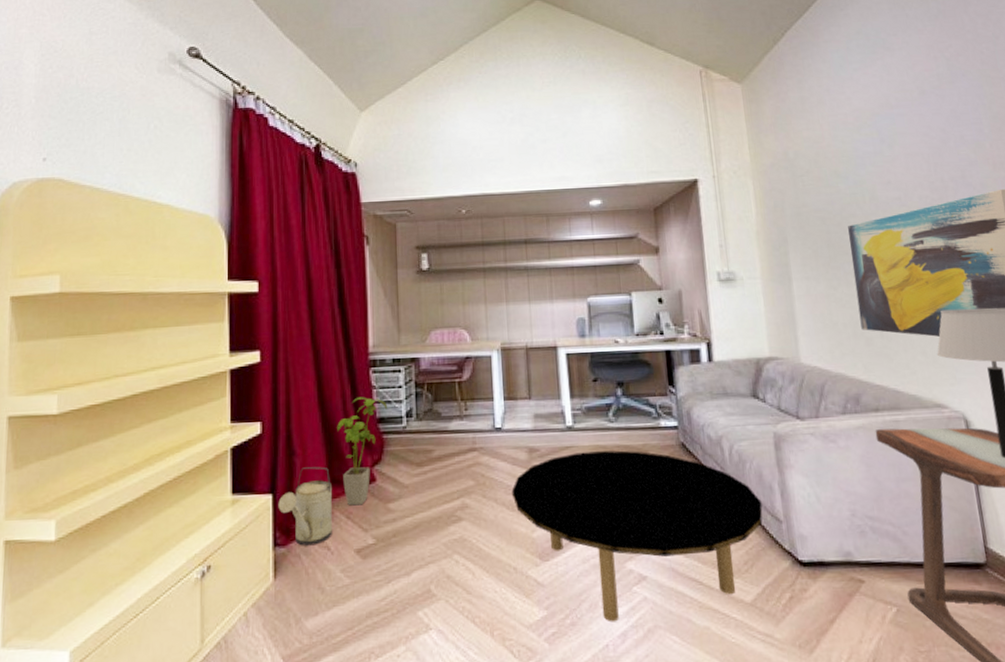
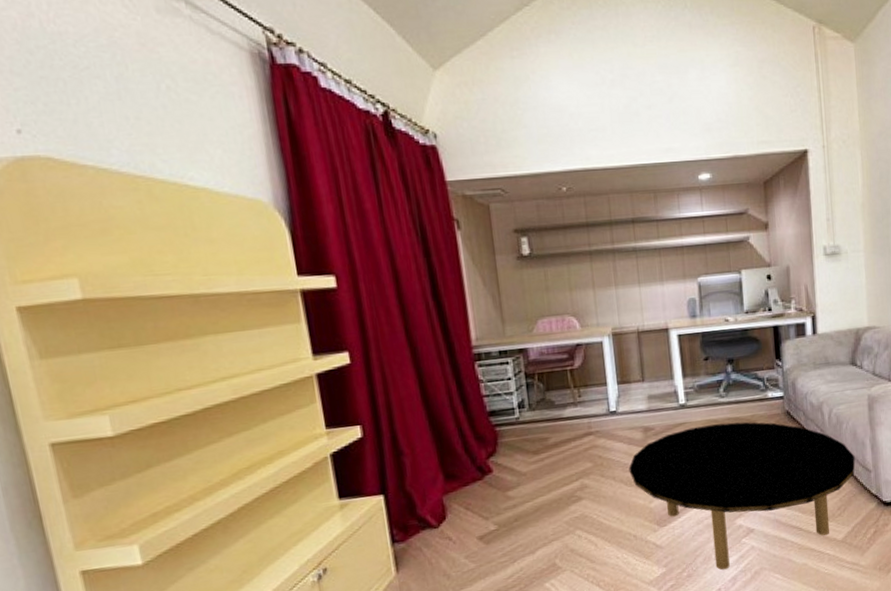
watering can: present [278,466,332,546] -> none [391,463,452,540]
house plant: present [337,397,388,506] -> none [445,391,498,498]

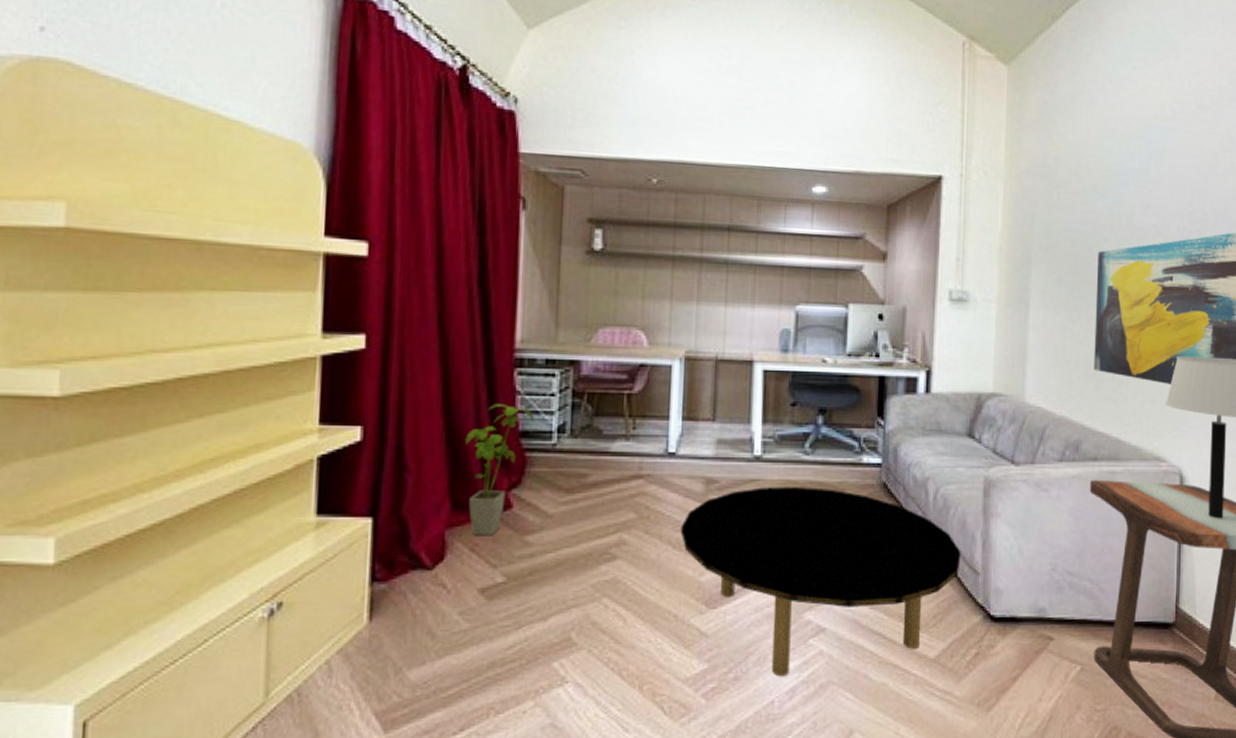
house plant: none [445,391,498,498] -> present [465,403,535,536]

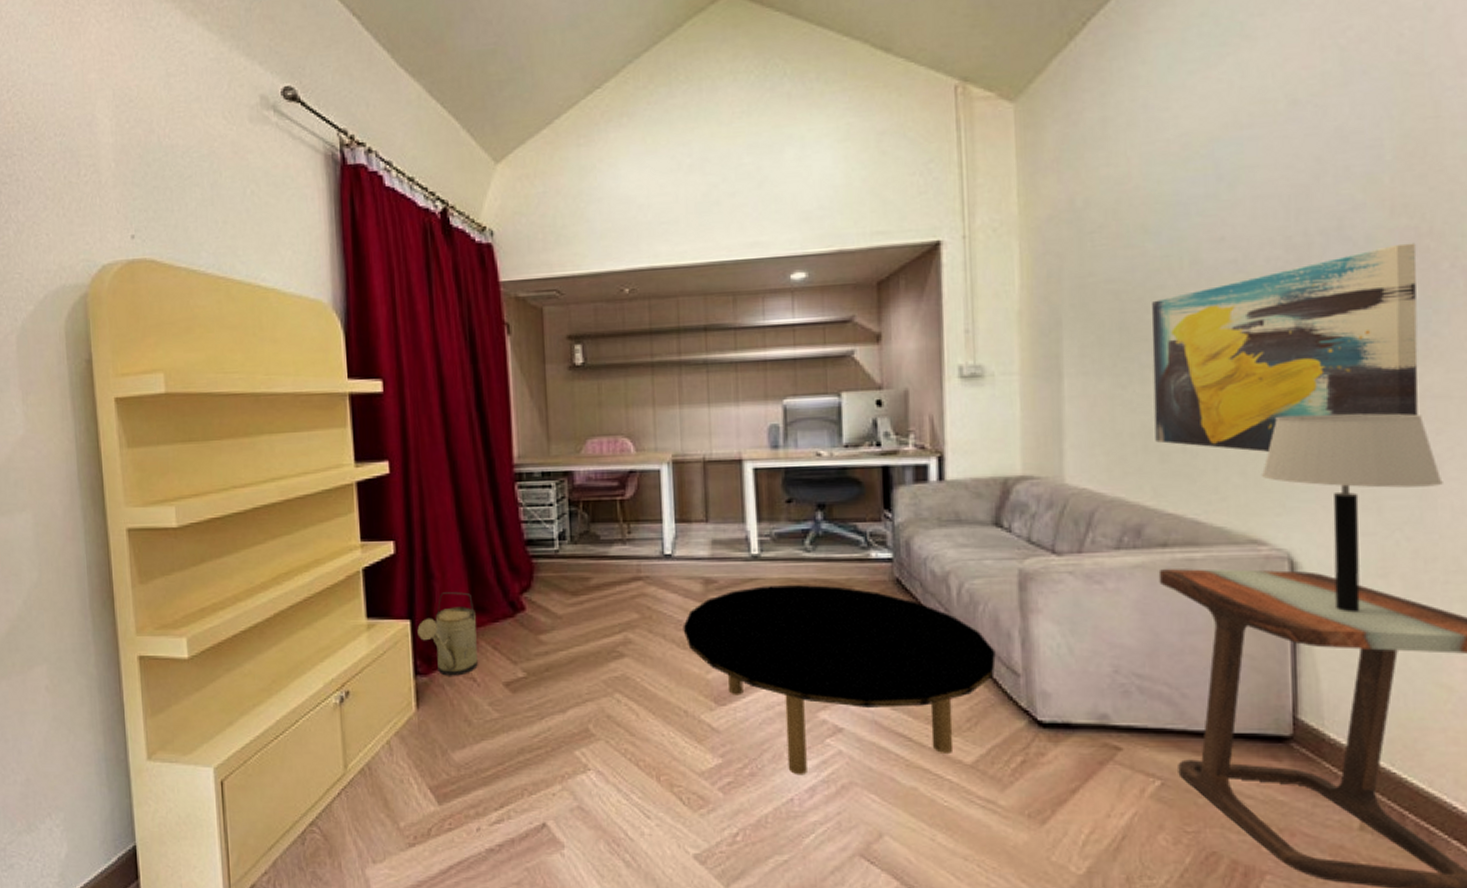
watering can: none [379,487,453,582] -> present [417,592,478,676]
house plant: present [465,403,535,536] -> none [479,515,537,636]

